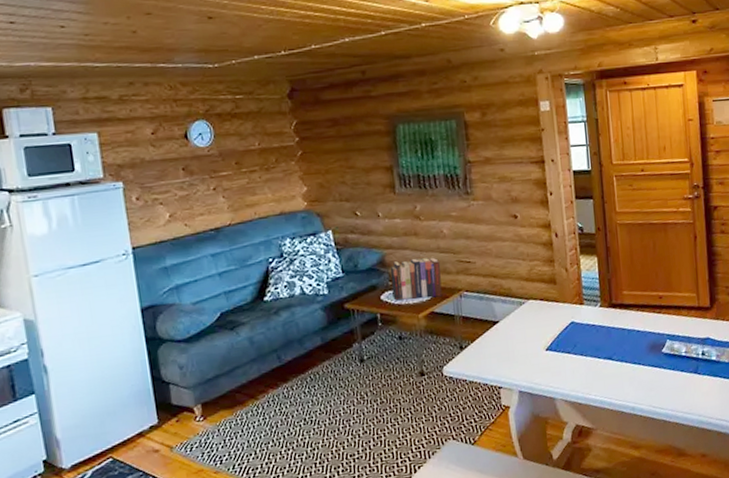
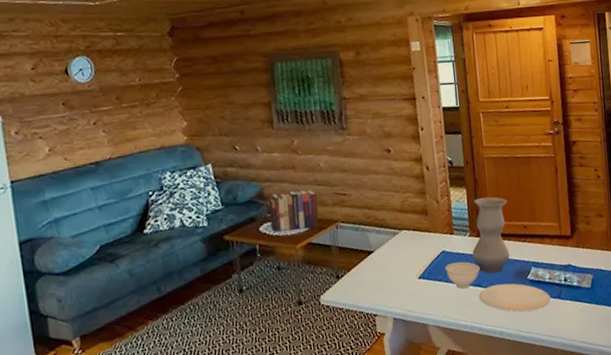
bowl: none [574,333,611,362] -> present [445,261,480,289]
vase: none [603,265,644,346] -> present [472,196,510,274]
plate: none [609,356,688,387] -> present [479,283,551,312]

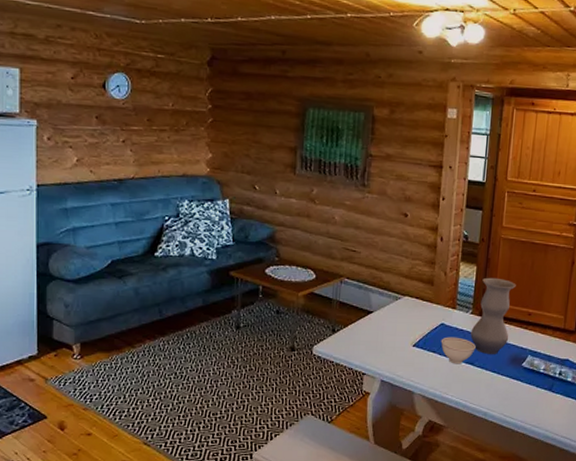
books: present [268,190,320,232] -> none [277,238,327,279]
plate: present [479,283,551,312] -> none [469,366,542,398]

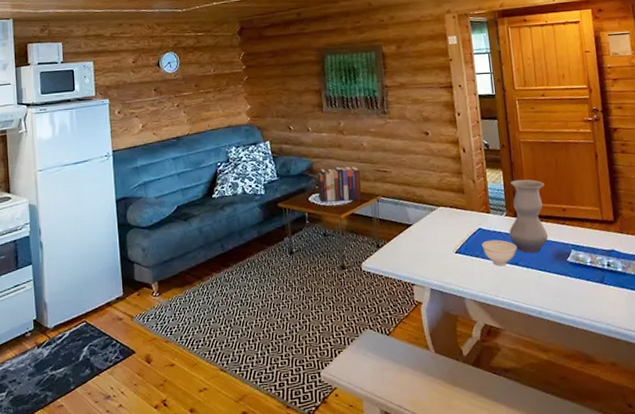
books: none [277,238,327,279] -> present [317,166,362,203]

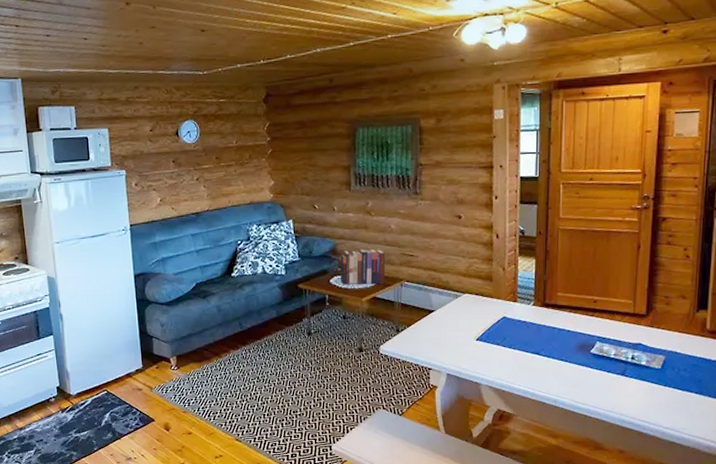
bowl: present [481,239,517,266] -> none [504,329,540,355]
vase: present [509,179,549,253] -> none [534,268,578,343]

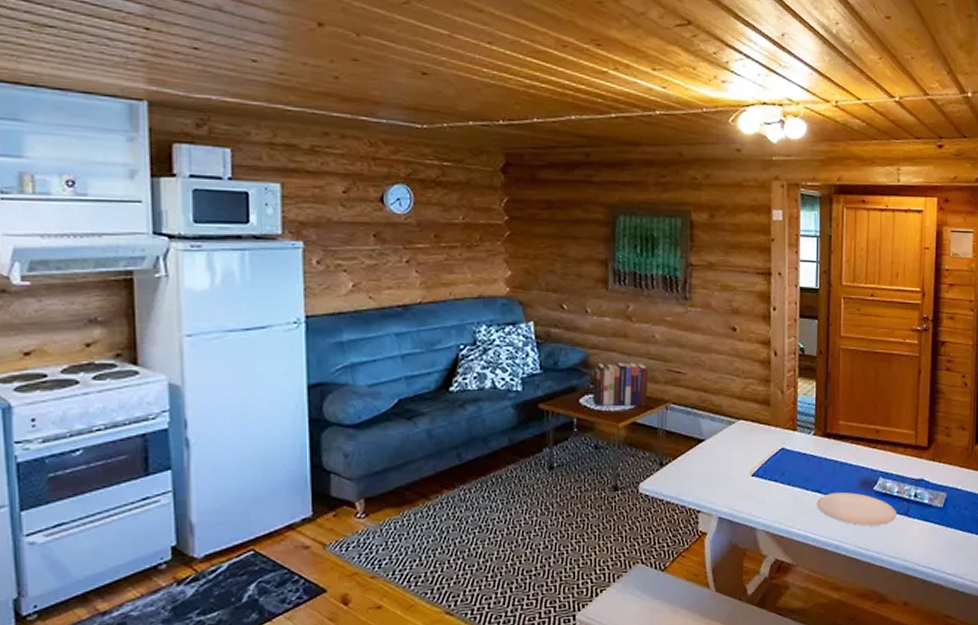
plate: none [536,354,614,384] -> present [817,492,897,526]

